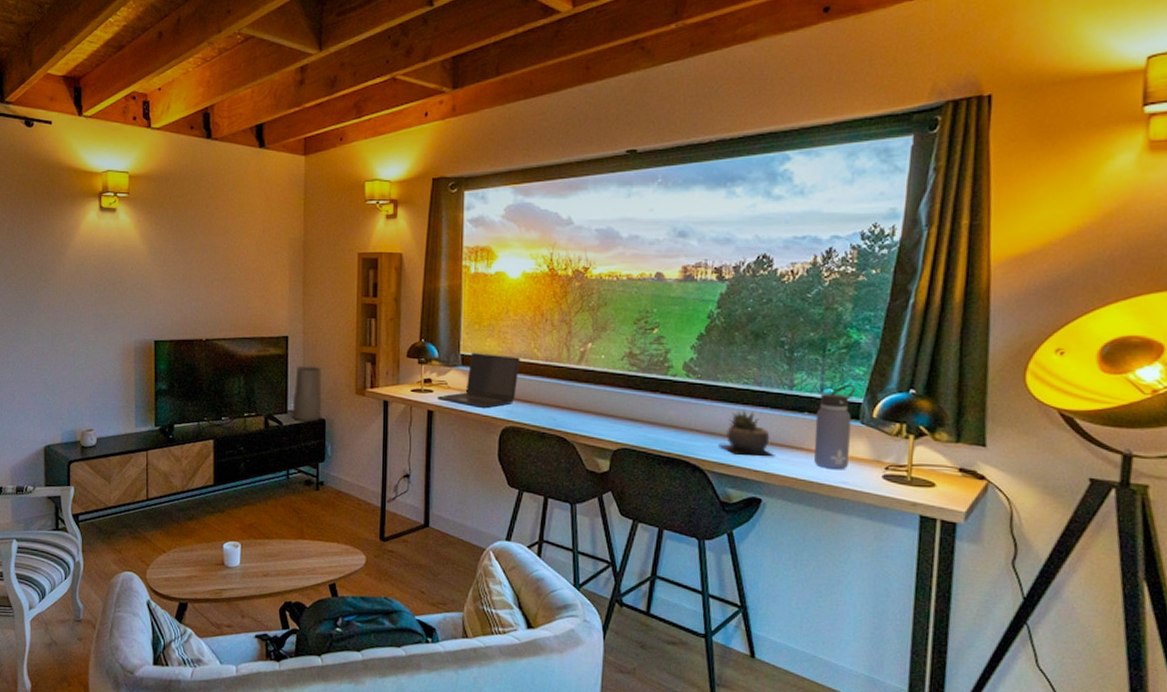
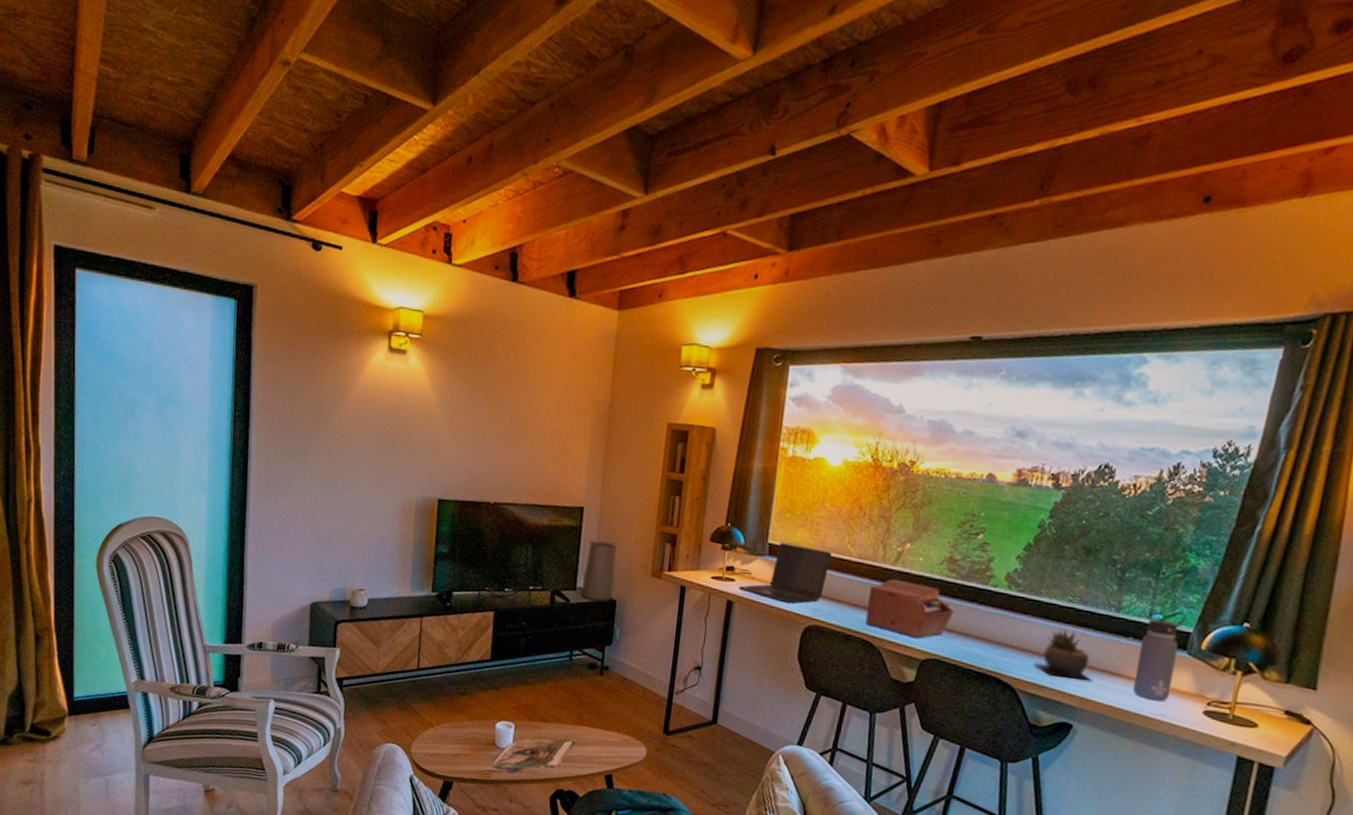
magazine: none [223,553,299,591] -> present [493,738,576,774]
sewing box: none [557,377,639,431] -> present [865,578,954,639]

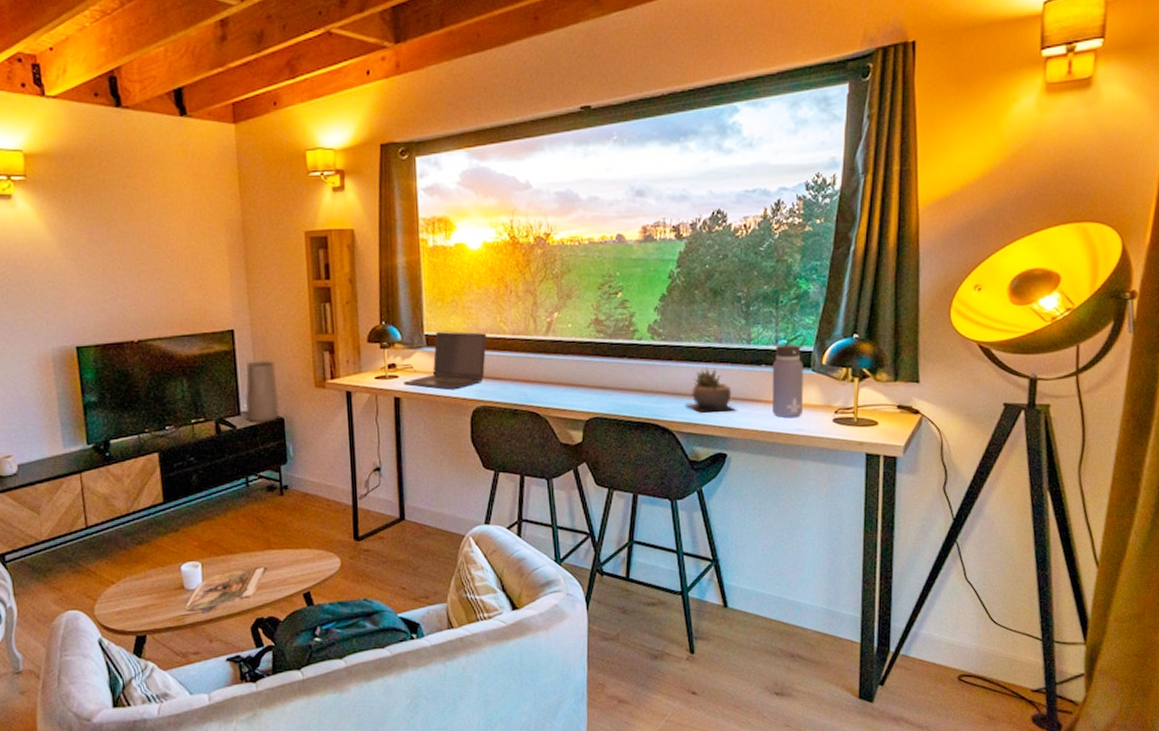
sewing box: present [865,578,954,639] -> none [528,348,607,402]

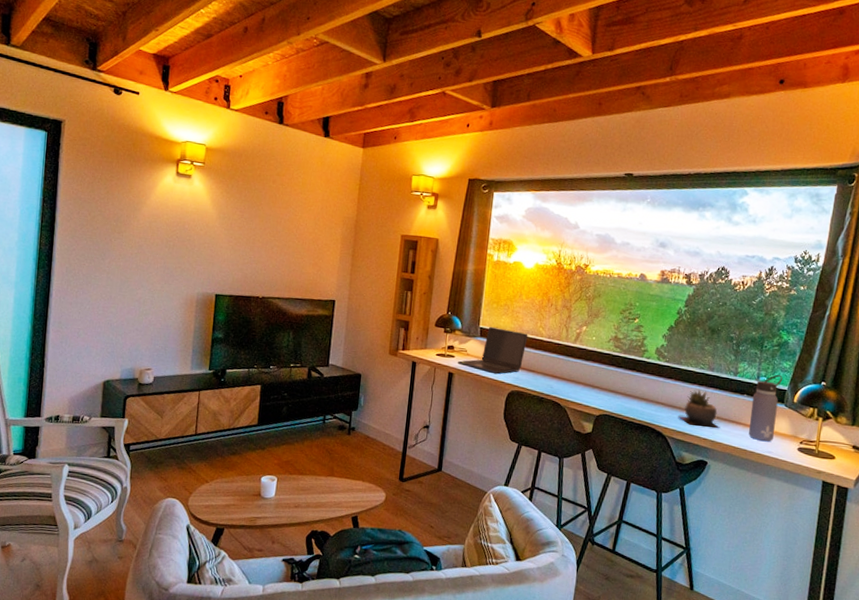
magazine: present [185,566,268,613] -> none [258,488,328,519]
vase: present [245,360,280,423] -> none [332,326,361,376]

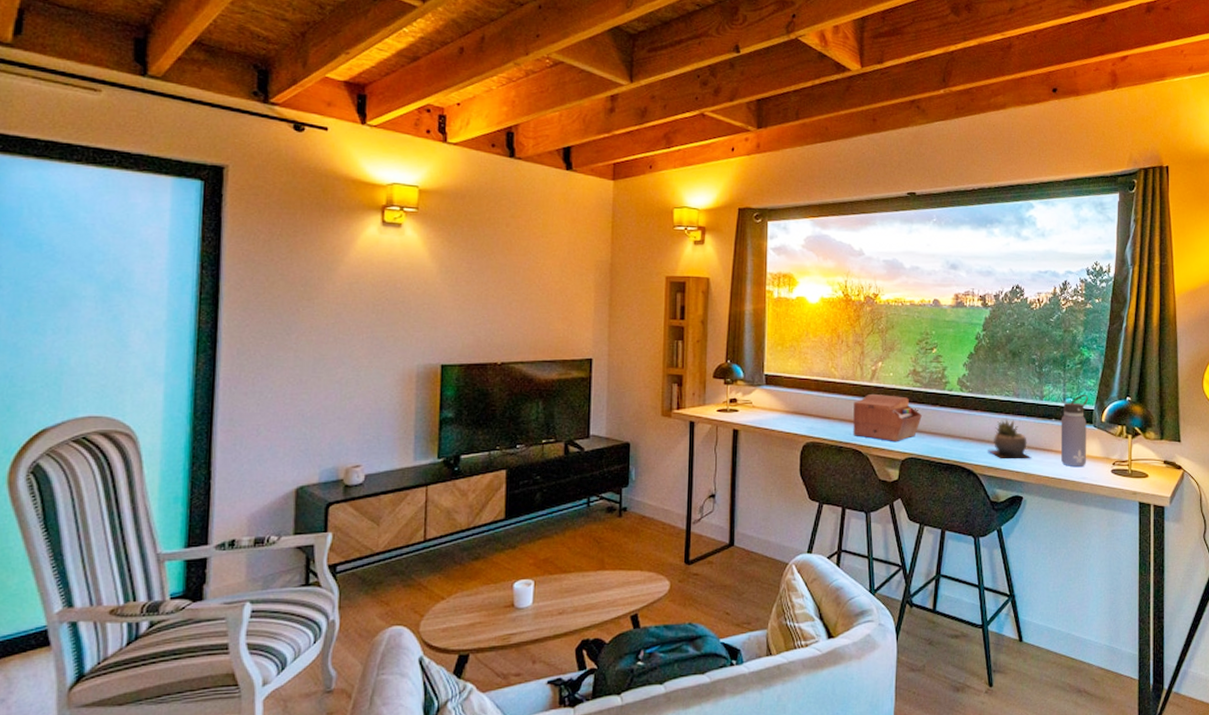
laptop: present [458,326,528,375] -> none [743,372,819,426]
sewing box: none [554,353,619,400] -> present [853,393,922,443]

